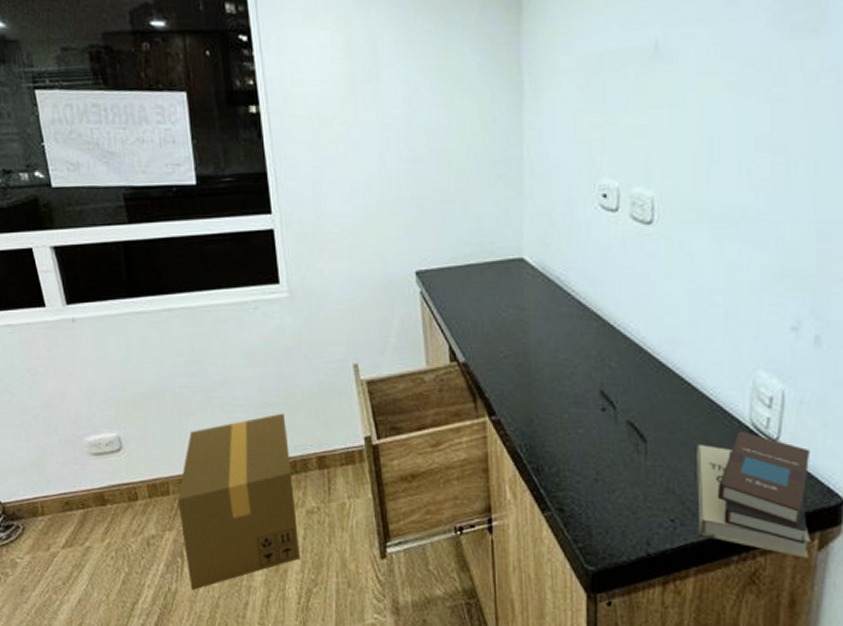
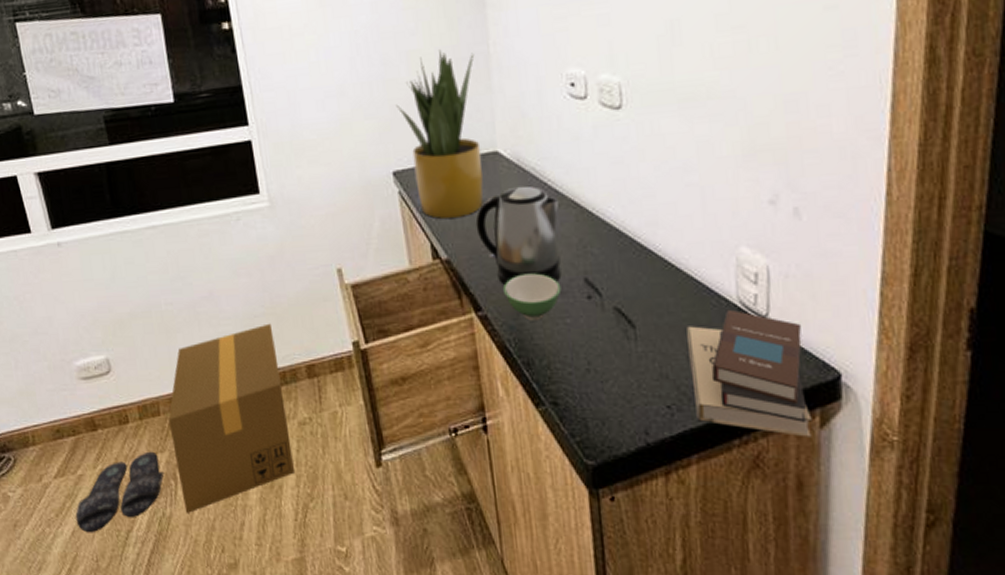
slippers: none [82,529,171,602] -> present [75,451,164,532]
planter: none [423,150,507,321] -> present [396,50,484,219]
kettle: none [495,294,580,392] -> present [475,185,562,285]
bowl: none [517,382,576,429] -> present [502,273,561,321]

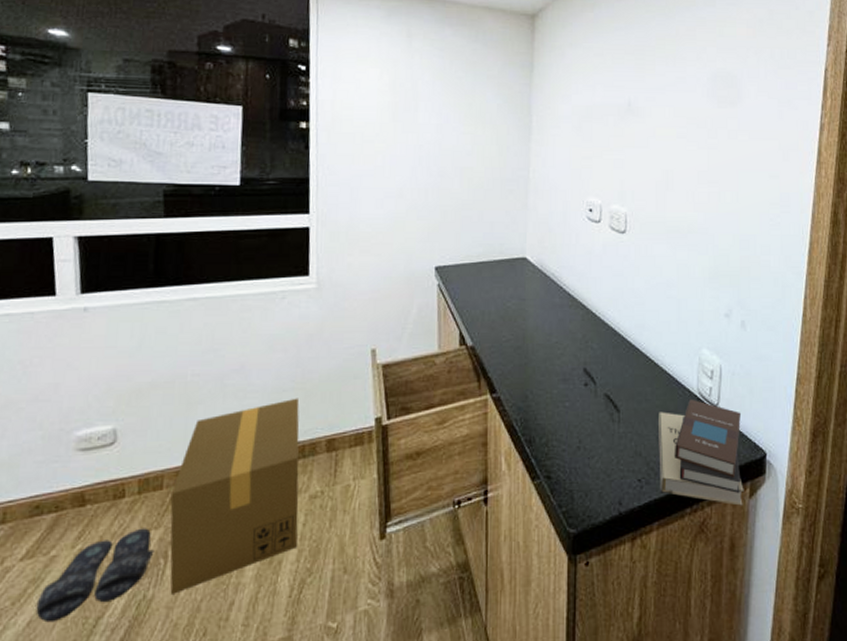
planter: present [396,50,484,219] -> none [446,170,517,310]
kettle: present [475,185,562,285] -> none [500,288,569,371]
bowl: present [502,273,561,321] -> none [516,362,564,403]

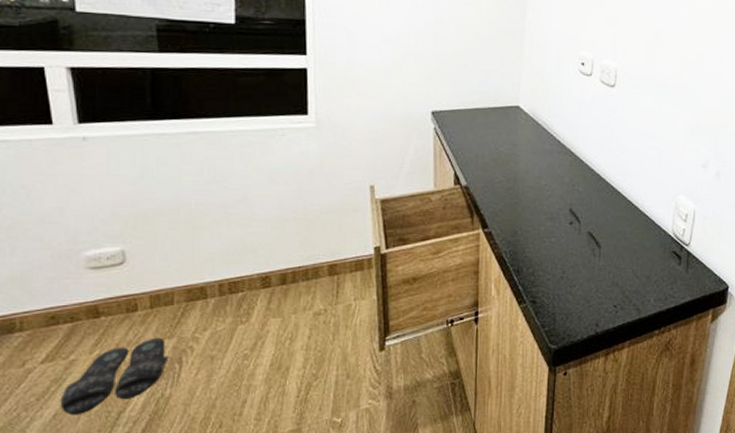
cardboard box: present [170,398,299,594] -> none [181,227,304,393]
books: present [659,398,744,506] -> none [633,238,710,329]

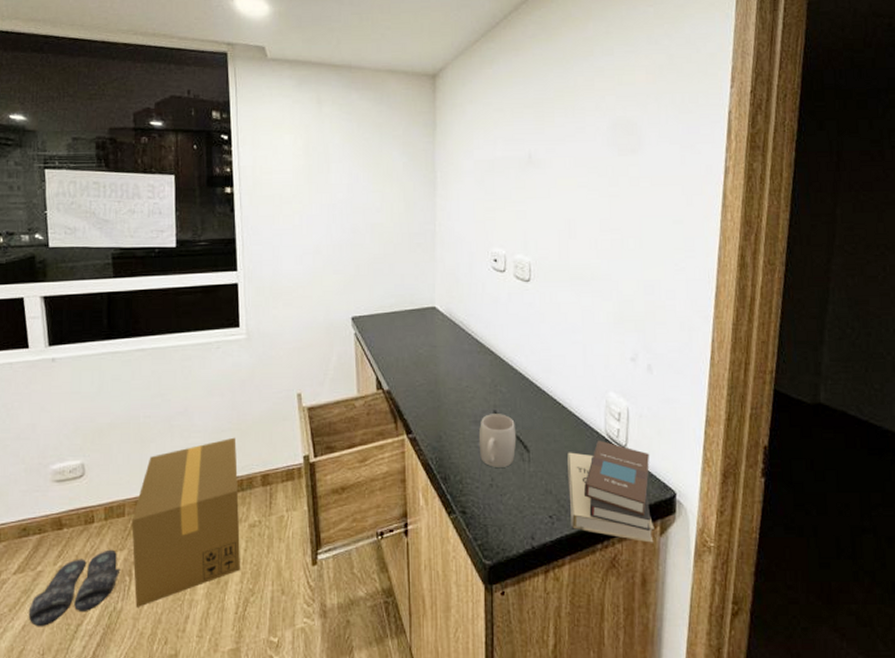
cardboard box: none [181,227,304,393] -> present [131,437,240,607]
mug: none [553,211,590,261] -> present [478,414,517,467]
books: none [633,238,710,329] -> present [567,440,655,543]

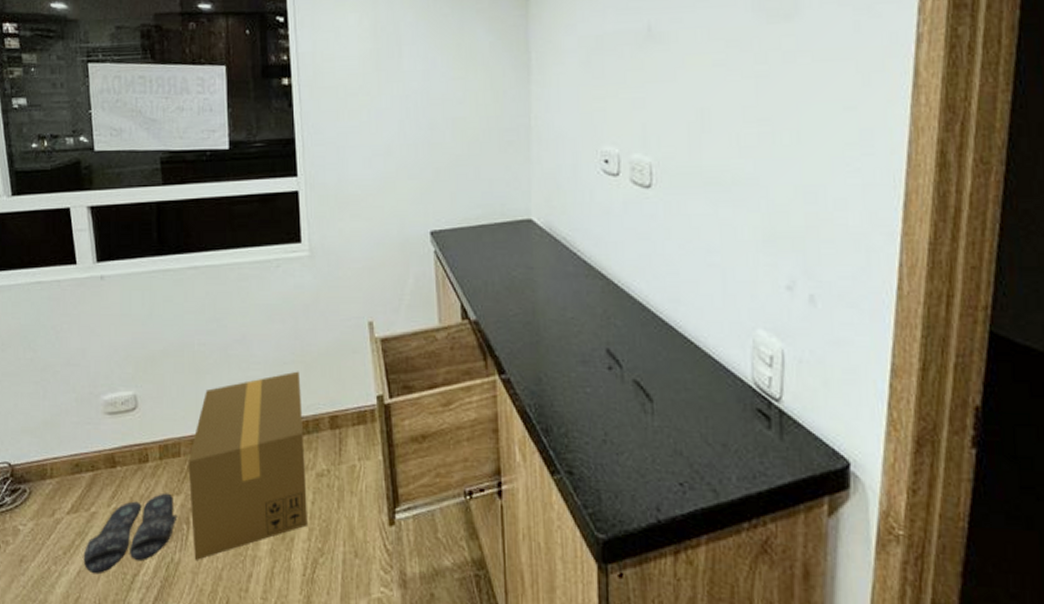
mug: present [478,414,517,467] -> none [587,353,636,420]
books: present [567,440,655,543] -> none [702,390,821,526]

